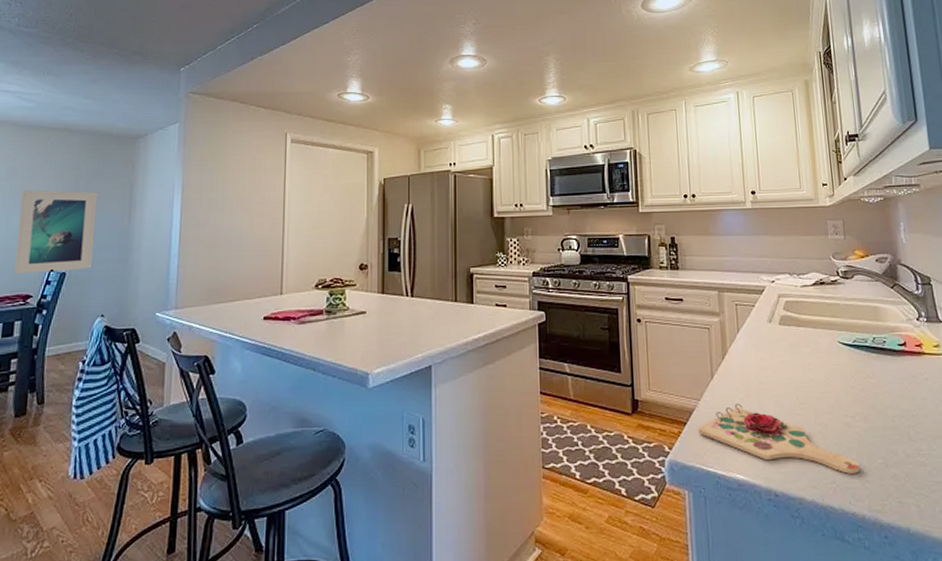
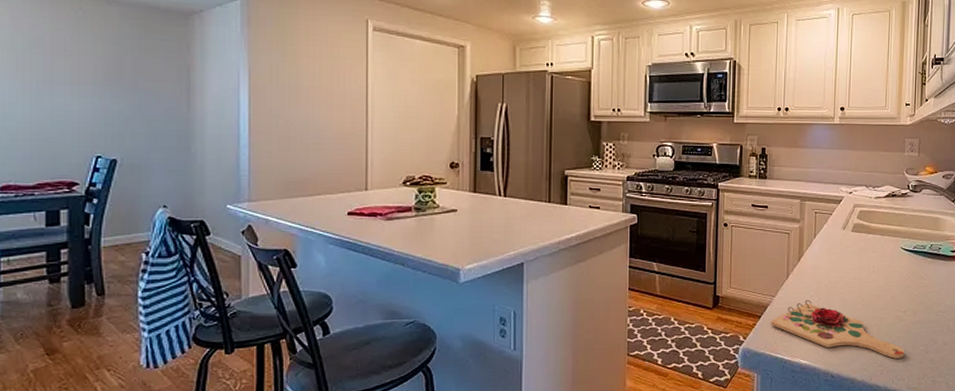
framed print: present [15,190,98,275] -> none [52,66,148,160]

